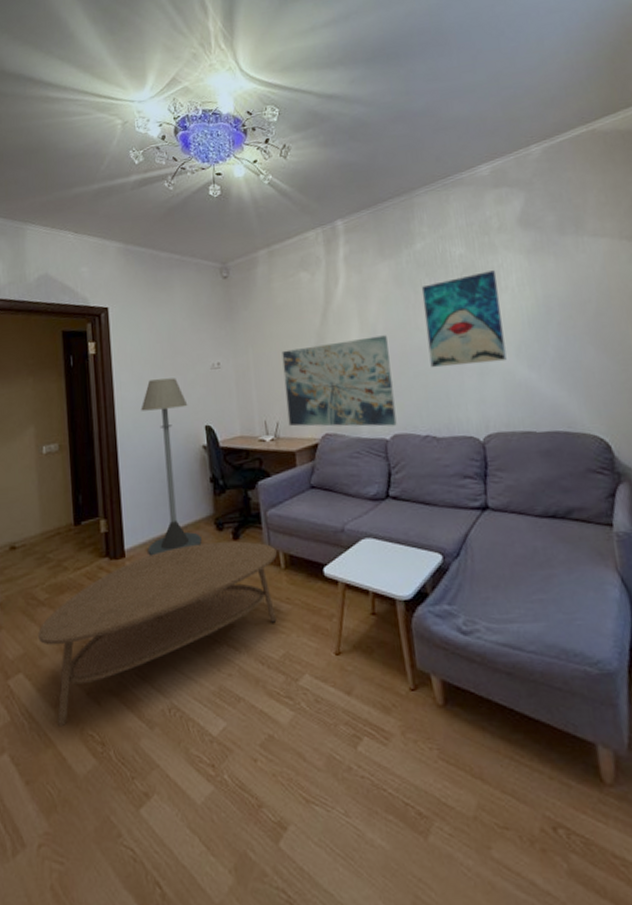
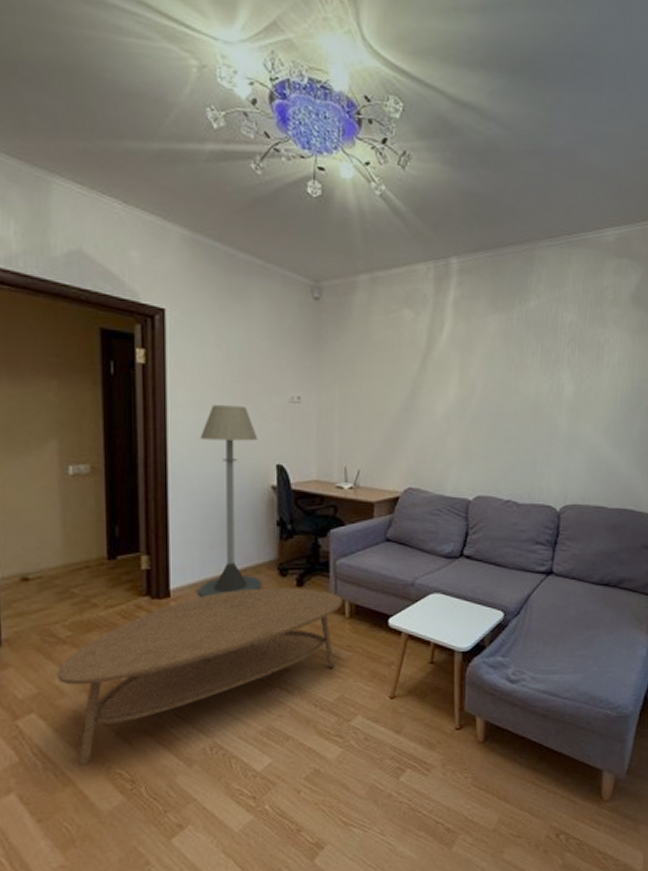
wall art: present [282,335,397,427] -> none [370,393,485,487]
wall art: present [421,270,507,368] -> none [523,344,602,437]

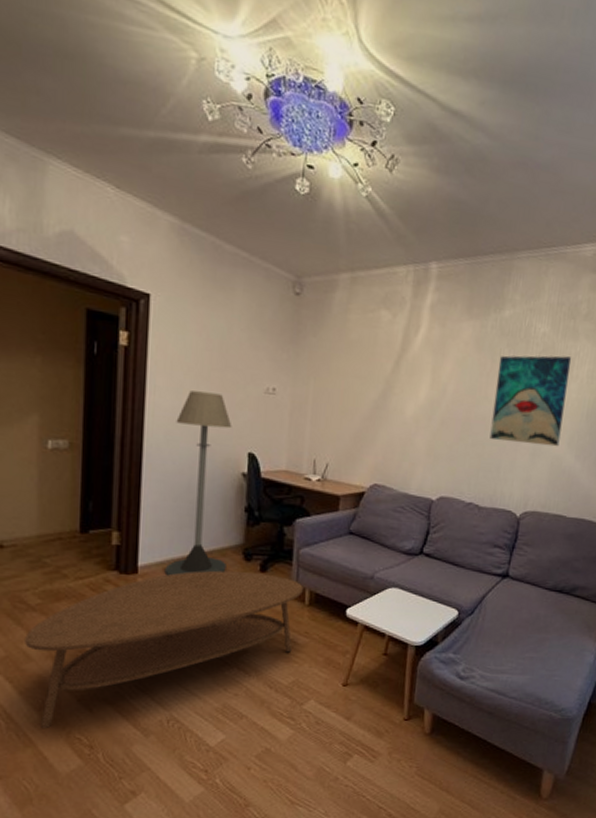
wall art: none [523,344,602,437] -> present [490,355,572,447]

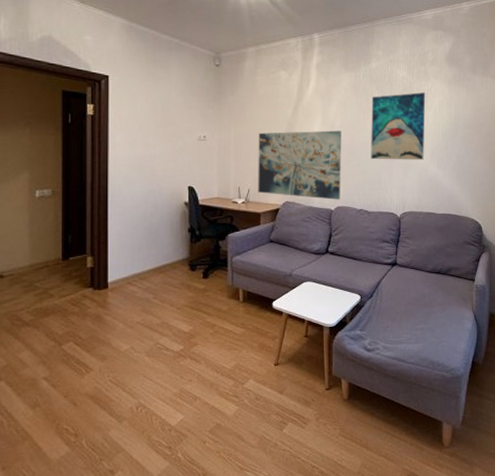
coffee table: present [25,570,303,729] -> none [21,280,237,424]
floor lamp: present [164,390,232,576] -> none [129,144,176,288]
wall art: none [338,390,455,488] -> present [258,130,341,200]

